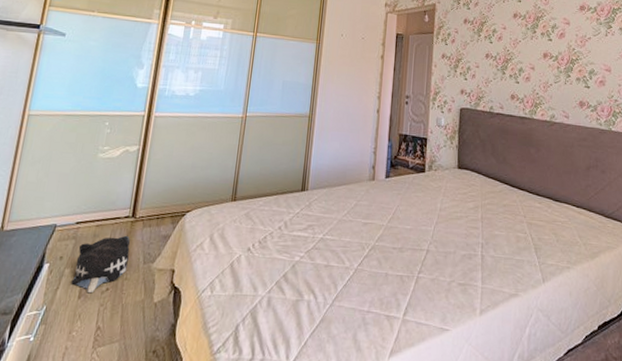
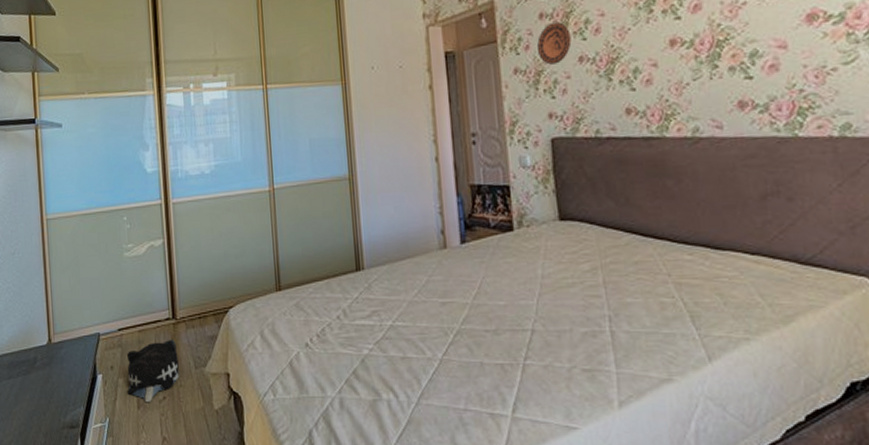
decorative plate: none [460,27,483,56] -> present [537,22,572,65]

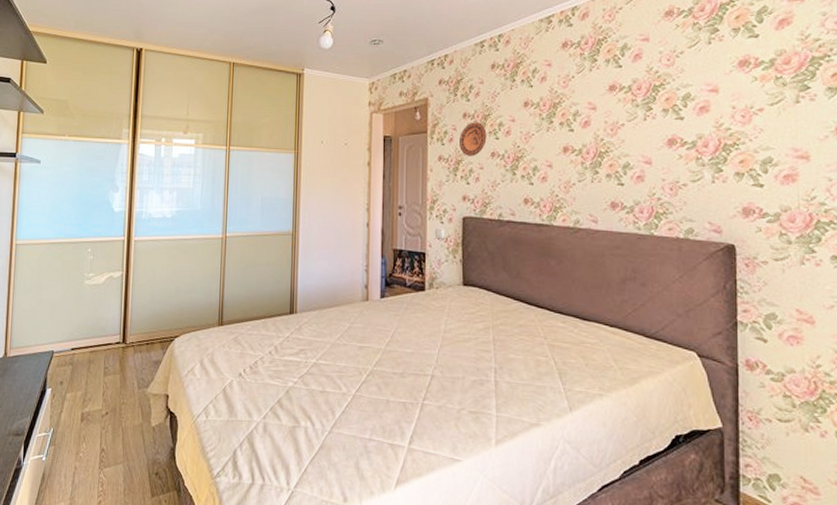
plush toy: present [127,339,179,403] -> none [73,361,124,417]

